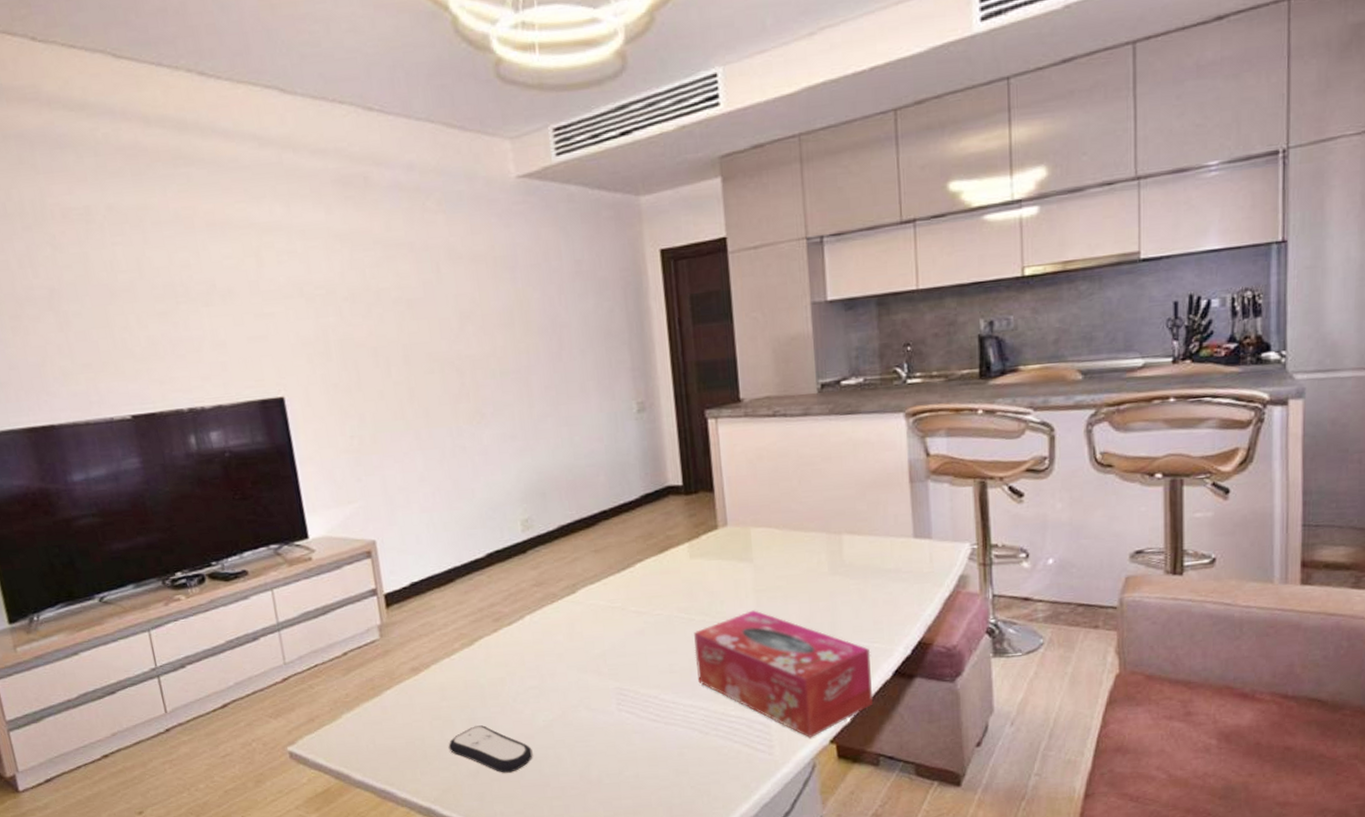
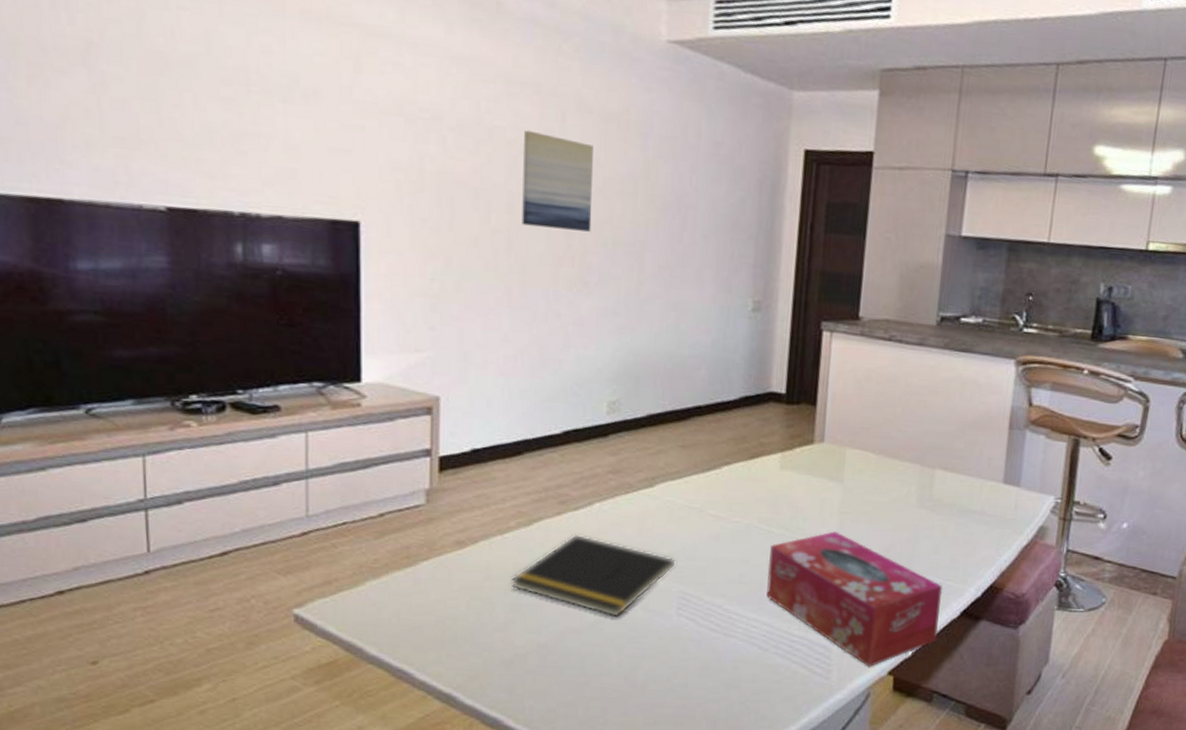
wall art: none [407,285,480,373] -> present [522,130,593,232]
remote control: present [448,725,533,773] -> none [483,612,577,667]
notepad: none [464,646,608,721] -> present [511,534,676,618]

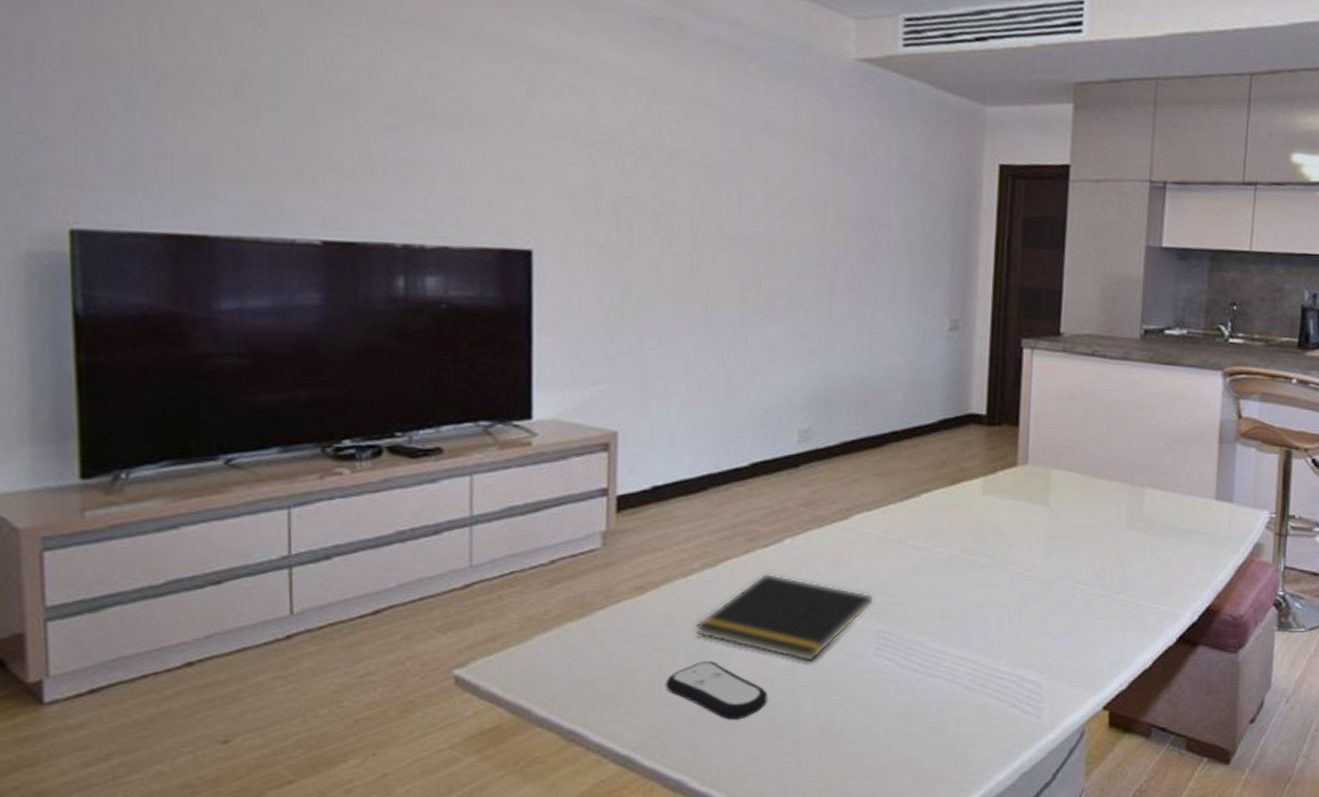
remote control: none [483,612,577,667] -> present [665,661,768,720]
wall art: present [522,130,593,232] -> none [705,151,781,254]
tissue box: present [766,531,943,668] -> none [971,558,1158,703]

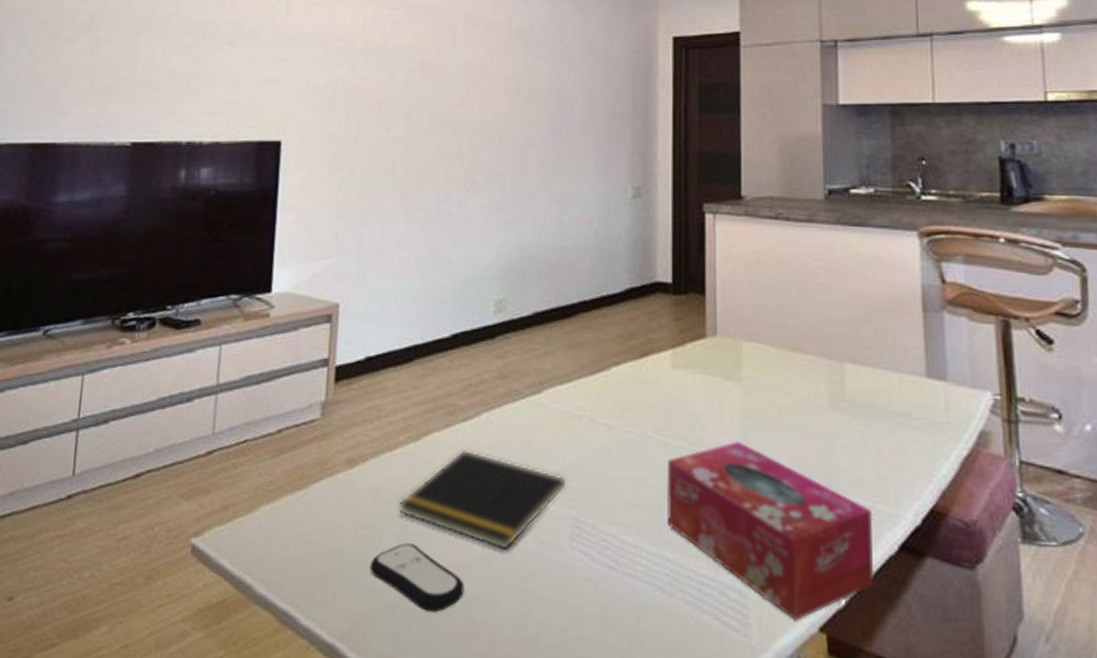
tissue box: none [971,558,1158,703] -> present [666,441,873,621]

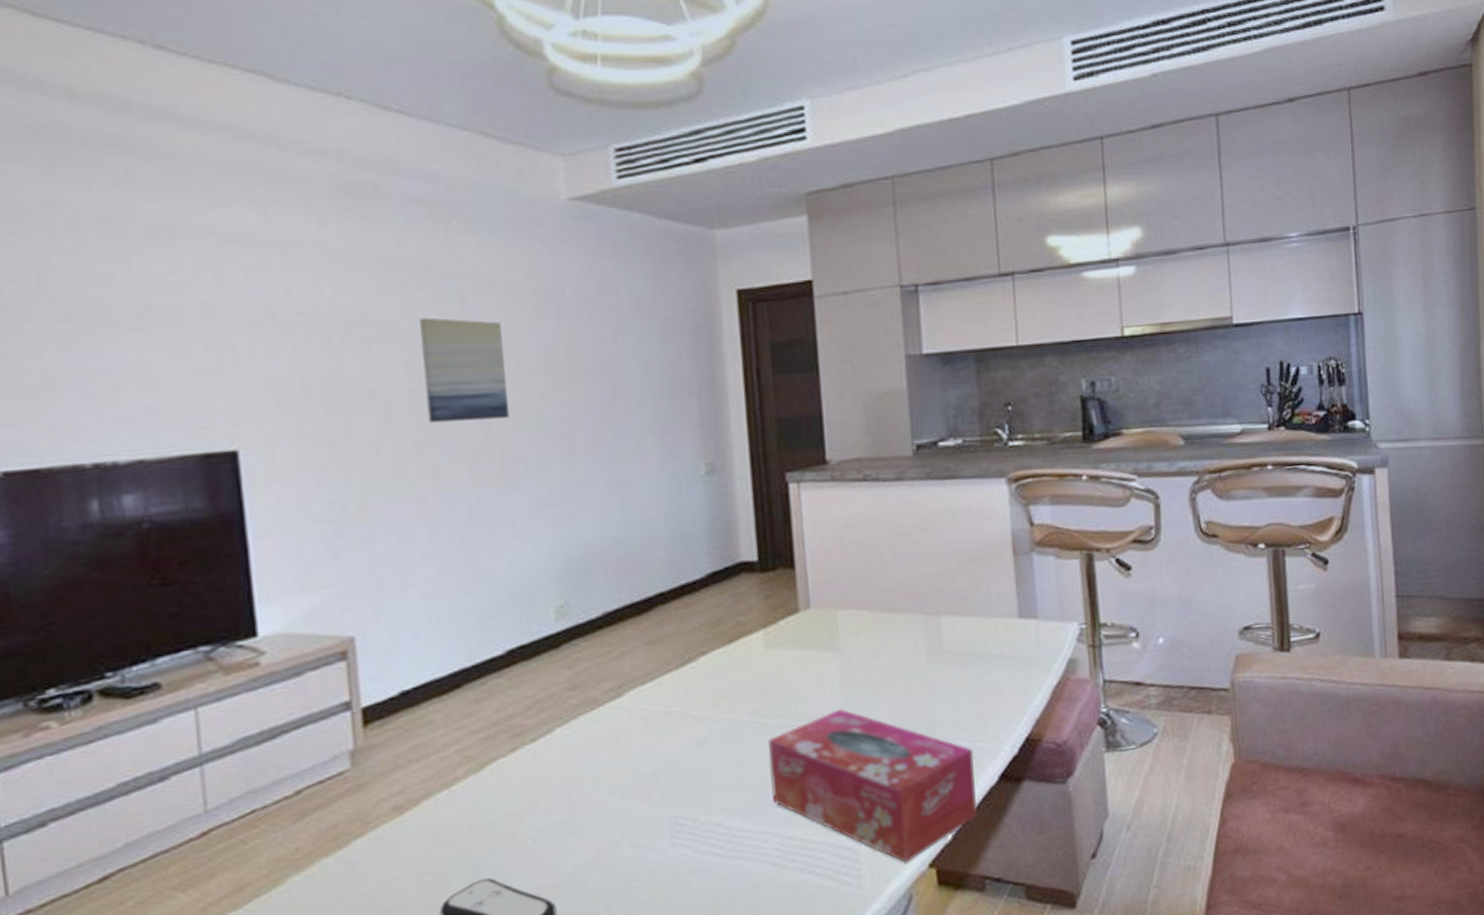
notepad: present [398,449,566,551] -> none [465,769,661,864]
wall art: none [417,46,480,133] -> present [420,317,510,423]

